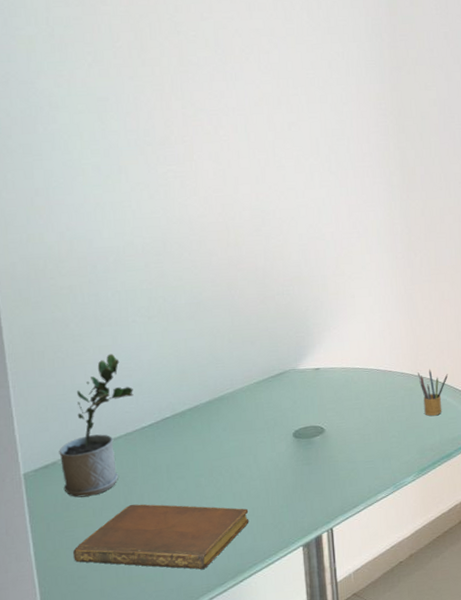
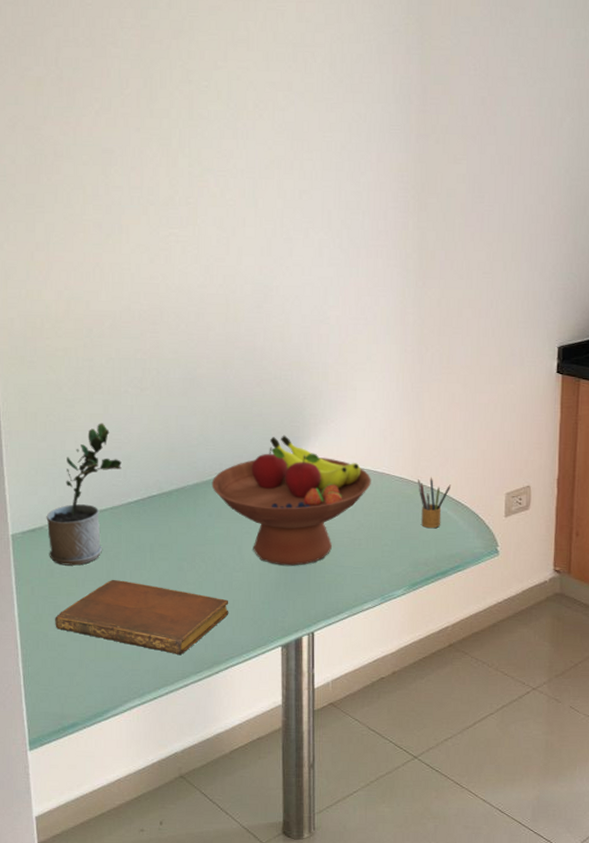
fruit bowl: none [223,345,375,469] -> present [211,435,371,566]

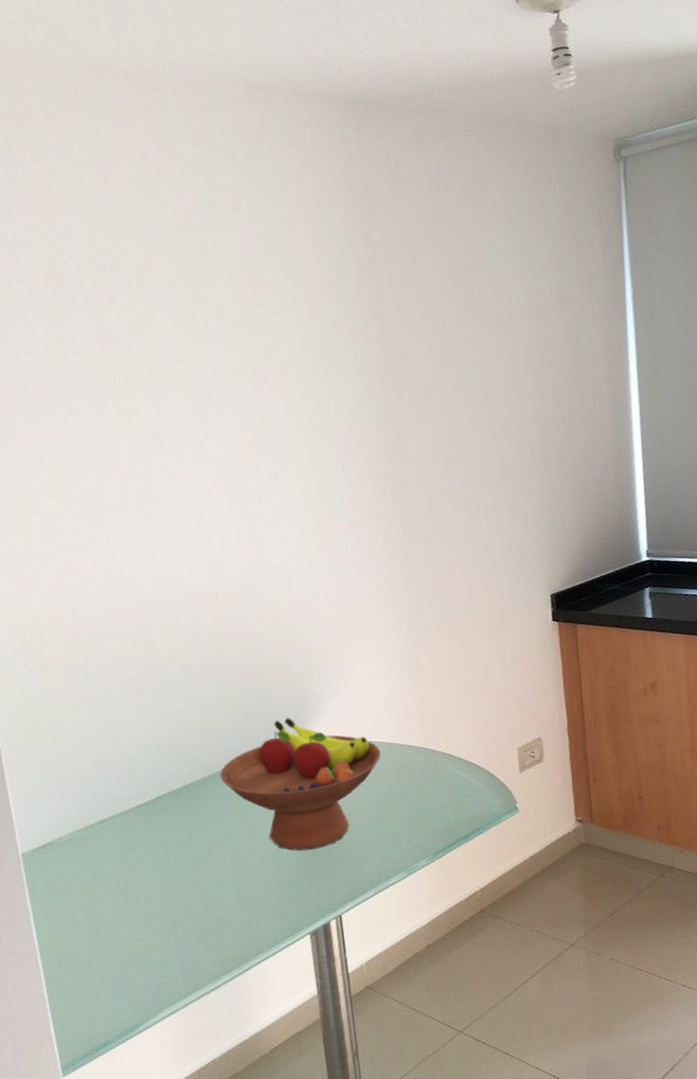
potted plant: present [46,423,122,566] -> none [55,728,127,879]
notebook: present [55,579,229,655] -> none [75,886,253,957]
pencil box: present [418,477,452,529] -> none [428,741,462,794]

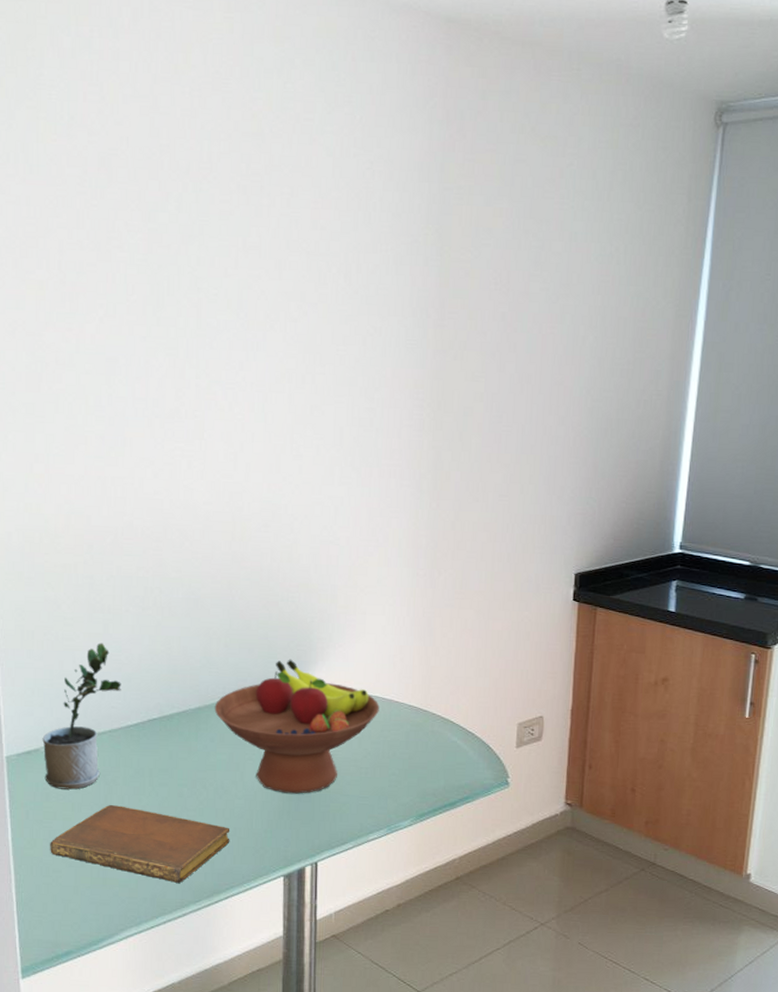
potted plant: none [55,728,127,879] -> present [42,642,121,790]
notebook: none [75,886,253,957] -> present [50,804,230,883]

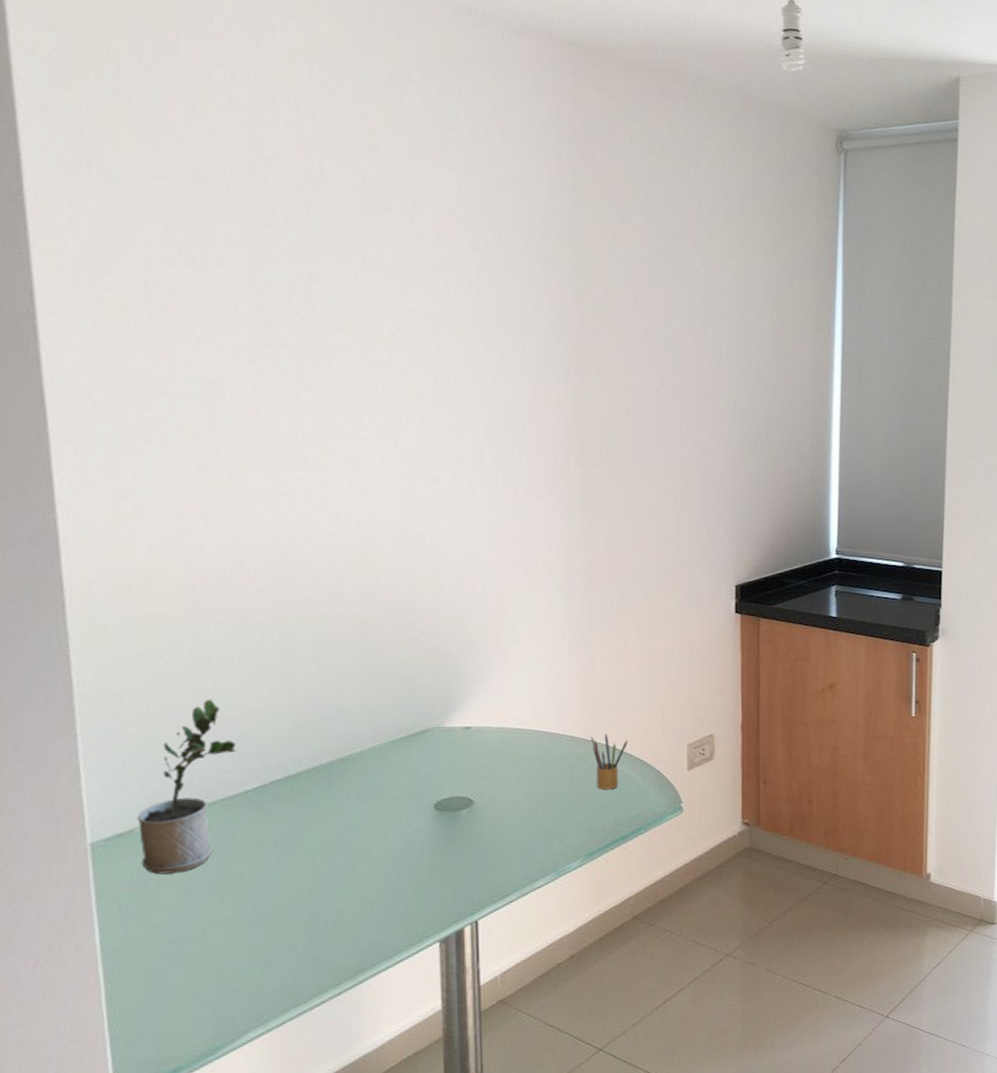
notebook: present [50,804,230,883] -> none [150,884,375,967]
fruit bowl: present [214,659,379,794] -> none [349,698,539,848]
pencil box: none [427,705,462,759] -> present [591,733,629,790]

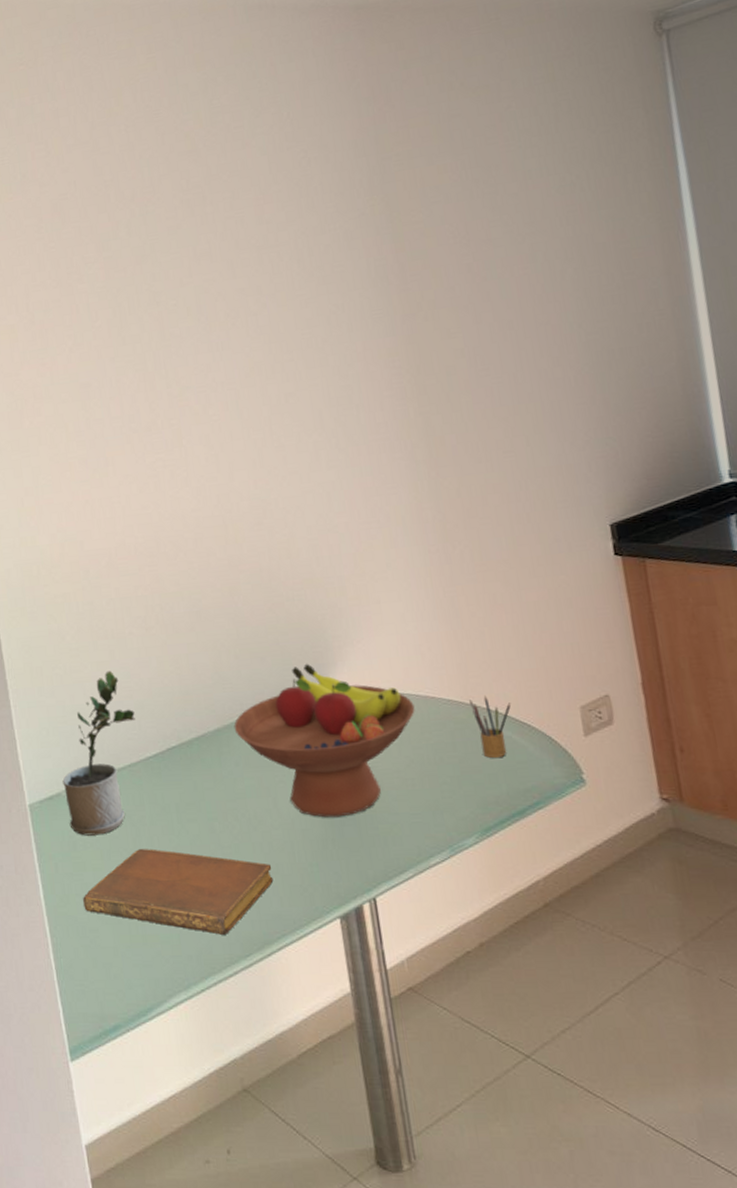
notebook: none [150,884,375,967] -> present [83,848,274,935]
fruit bowl: none [349,698,539,848] -> present [234,663,415,818]

